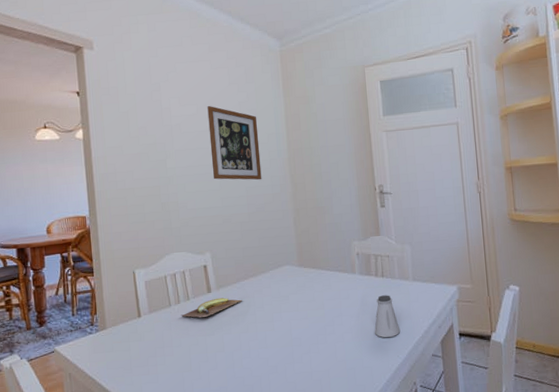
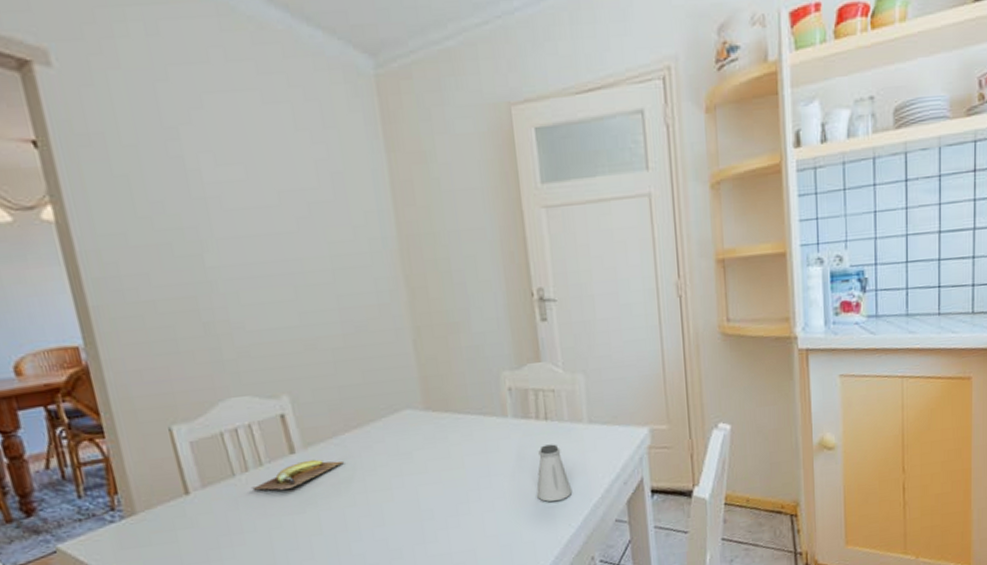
wall art: present [207,105,262,180] -> none [262,165,361,285]

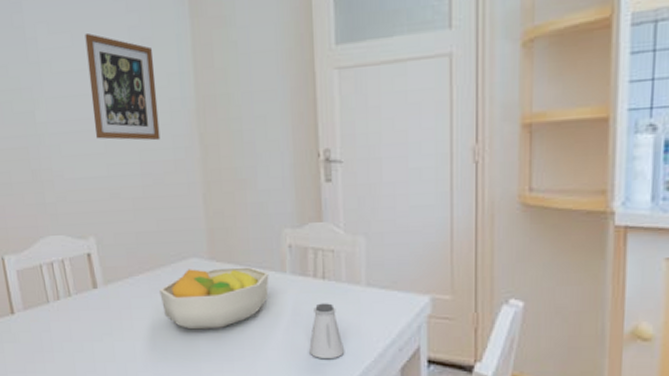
banana: present [250,459,343,491] -> none [60,295,136,319]
wall art: none [262,165,361,285] -> present [85,32,161,141]
fruit bowl: none [370,414,491,488] -> present [160,267,269,330]

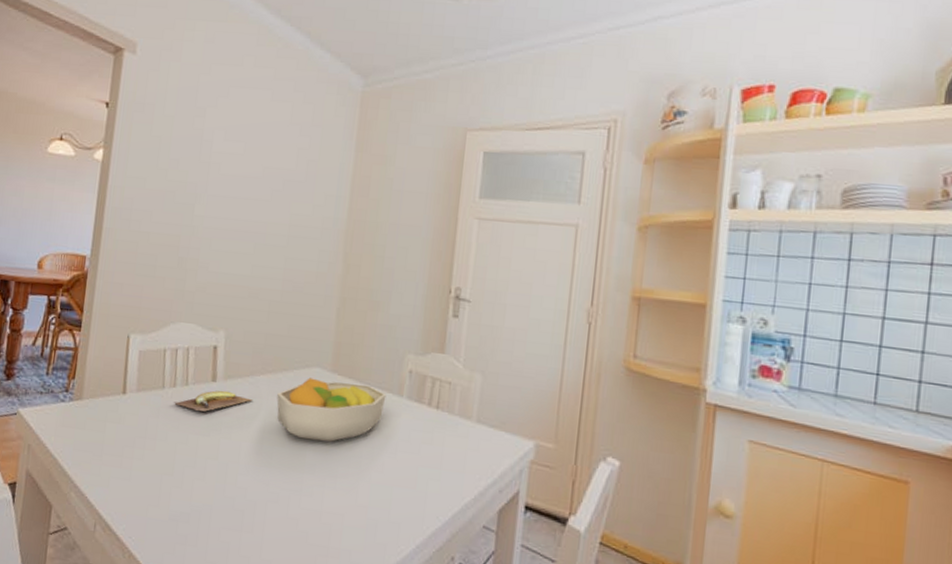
banana: none [60,295,136,319] -> present [173,390,252,412]
wall art: present [85,32,161,141] -> none [248,145,316,252]
saltshaker: present [309,303,344,359] -> none [413,432,447,491]

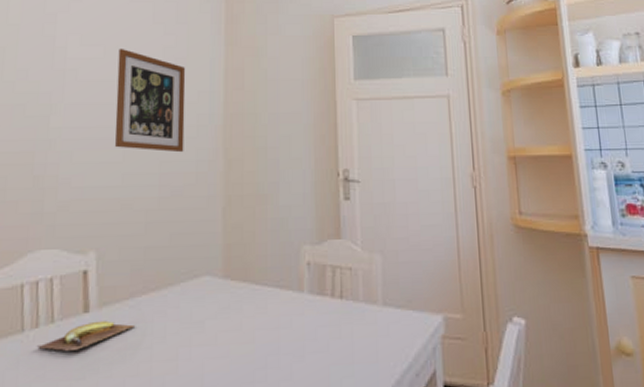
wall art: none [248,145,316,252] -> present [114,48,186,153]
fruit bowl: present [277,377,387,442] -> none [164,286,286,360]

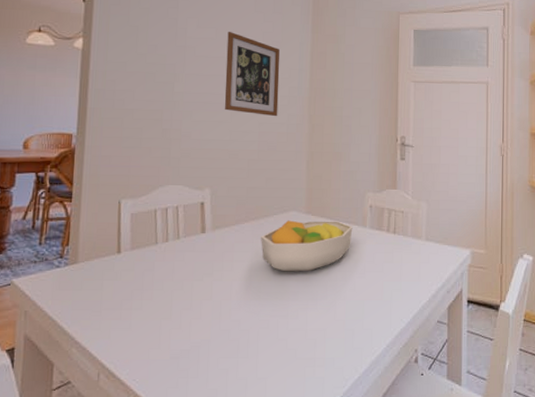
banana: present [36,320,134,351] -> none [166,239,239,259]
fruit bowl: none [164,286,286,360] -> present [261,220,353,272]

